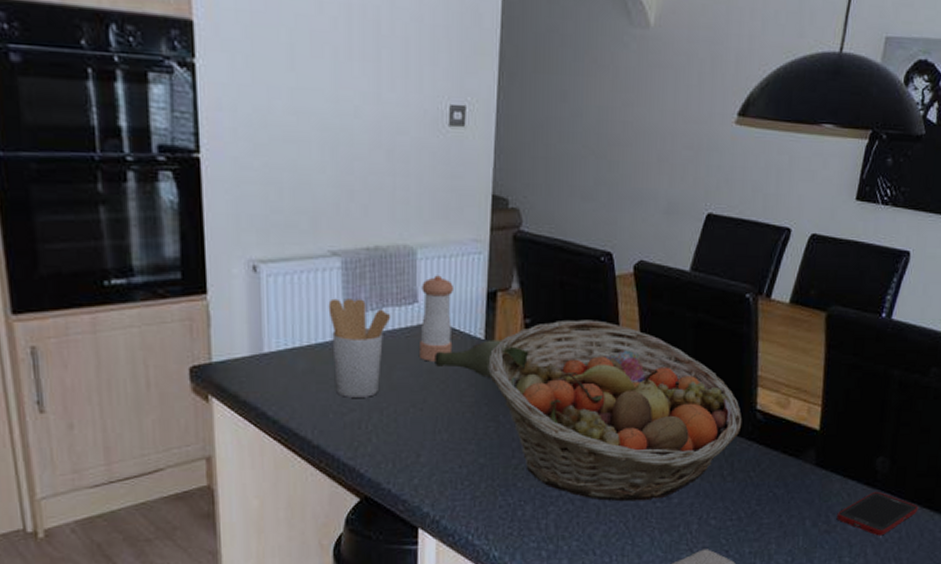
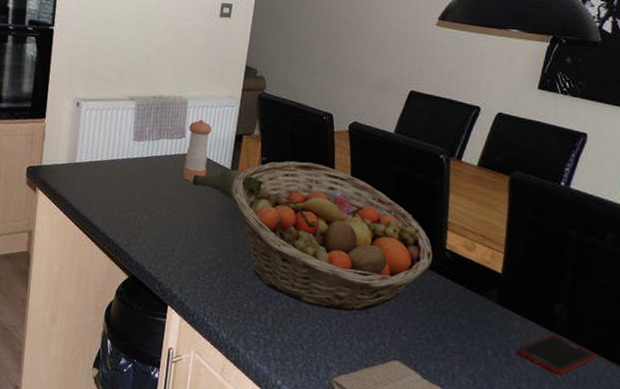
utensil holder: present [328,298,391,397] -> none [121,129,166,202]

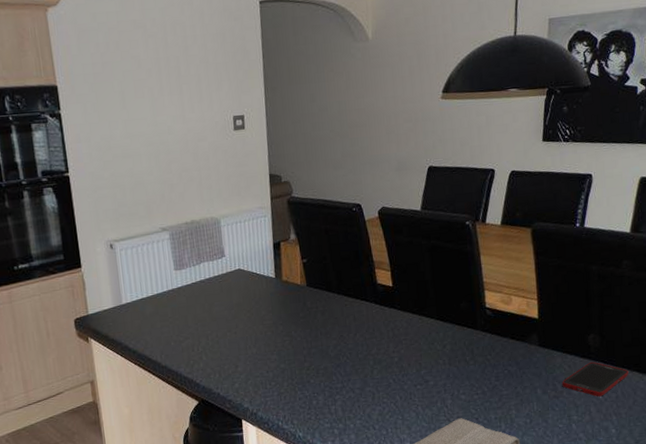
pepper shaker: present [182,119,212,182] -> none [226,235,253,298]
bottle: present [192,169,271,198] -> none [241,276,315,305]
fruit basket: present [231,161,433,312] -> none [279,254,476,388]

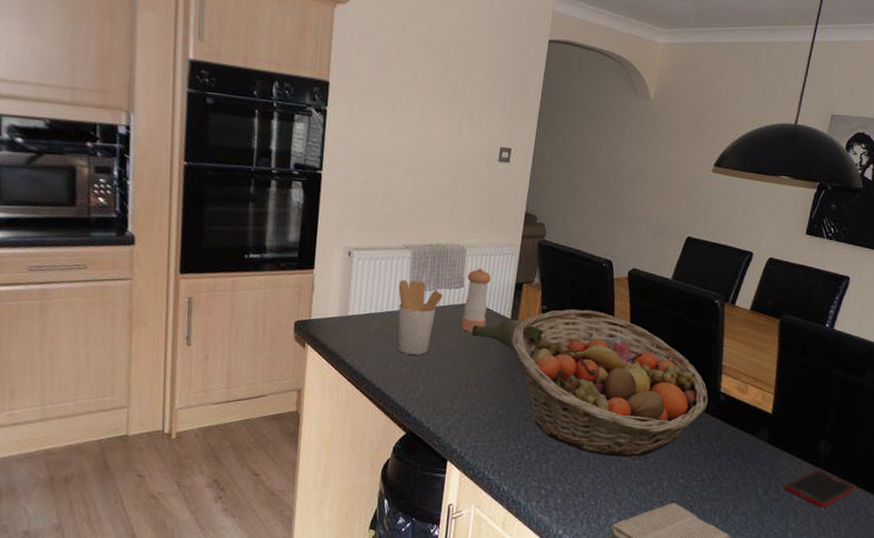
utensil holder: none [163,259,208,330] -> present [397,279,443,355]
pepper shaker: none [226,235,253,298] -> present [461,268,491,333]
bottle: none [241,276,315,305] -> present [472,319,552,348]
fruit basket: none [279,254,476,388] -> present [511,309,709,458]

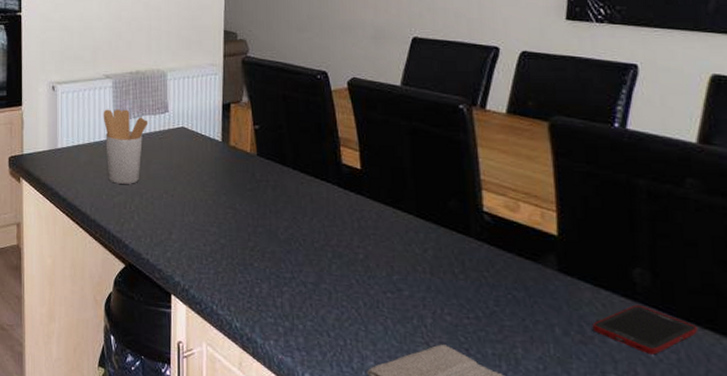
pepper shaker: present [461,268,491,333] -> none [170,91,196,158]
bottle: present [472,319,552,348] -> none [182,141,268,172]
fruit basket: present [511,309,709,458] -> none [225,126,469,291]

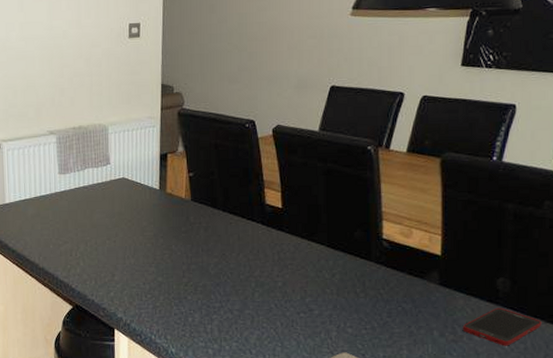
utensil holder: present [103,109,149,184] -> none [48,163,92,233]

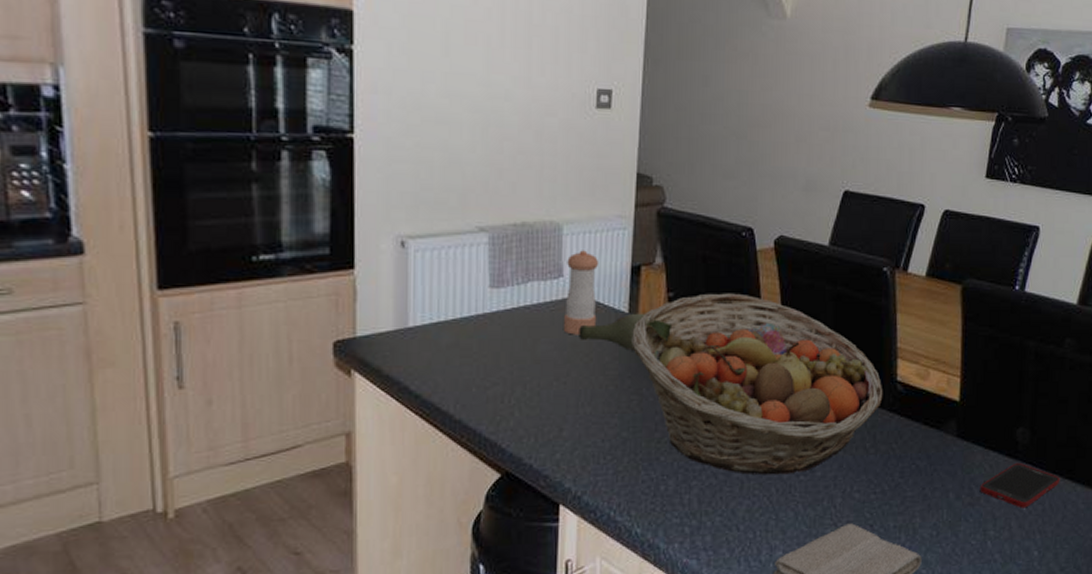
pepper shaker: none [112,144,136,207] -> present [564,250,598,335]
bottle: none [123,189,201,217] -> present [579,313,682,351]
fruit basket: none [162,172,371,312] -> present [632,293,883,475]

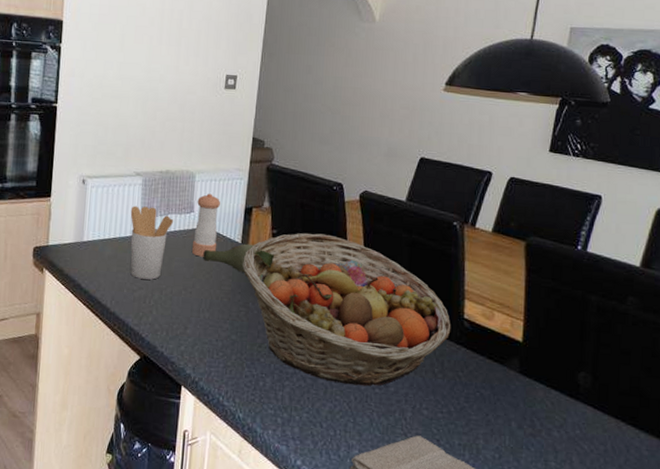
utensil holder: none [474,273,537,371] -> present [130,205,174,280]
cell phone: present [979,462,1060,508] -> none [541,403,623,446]

